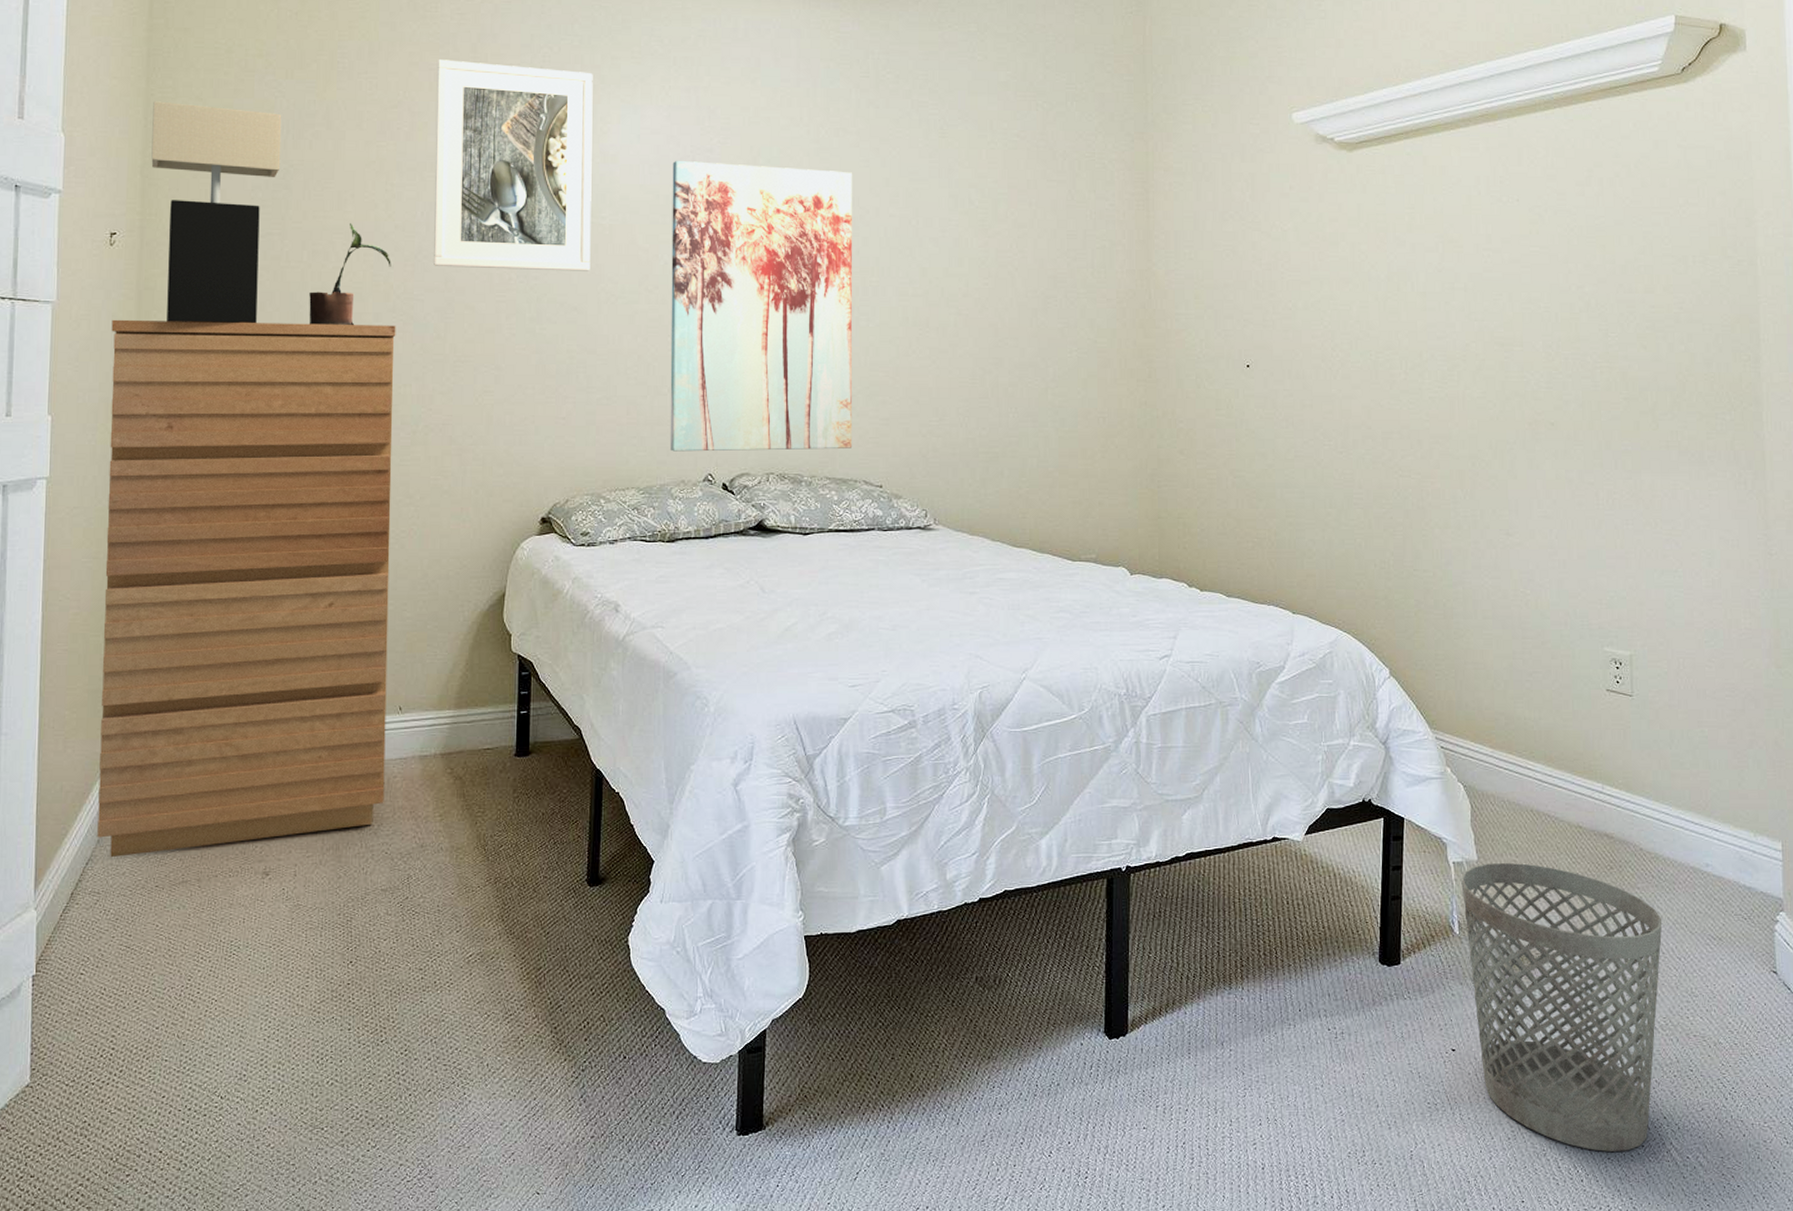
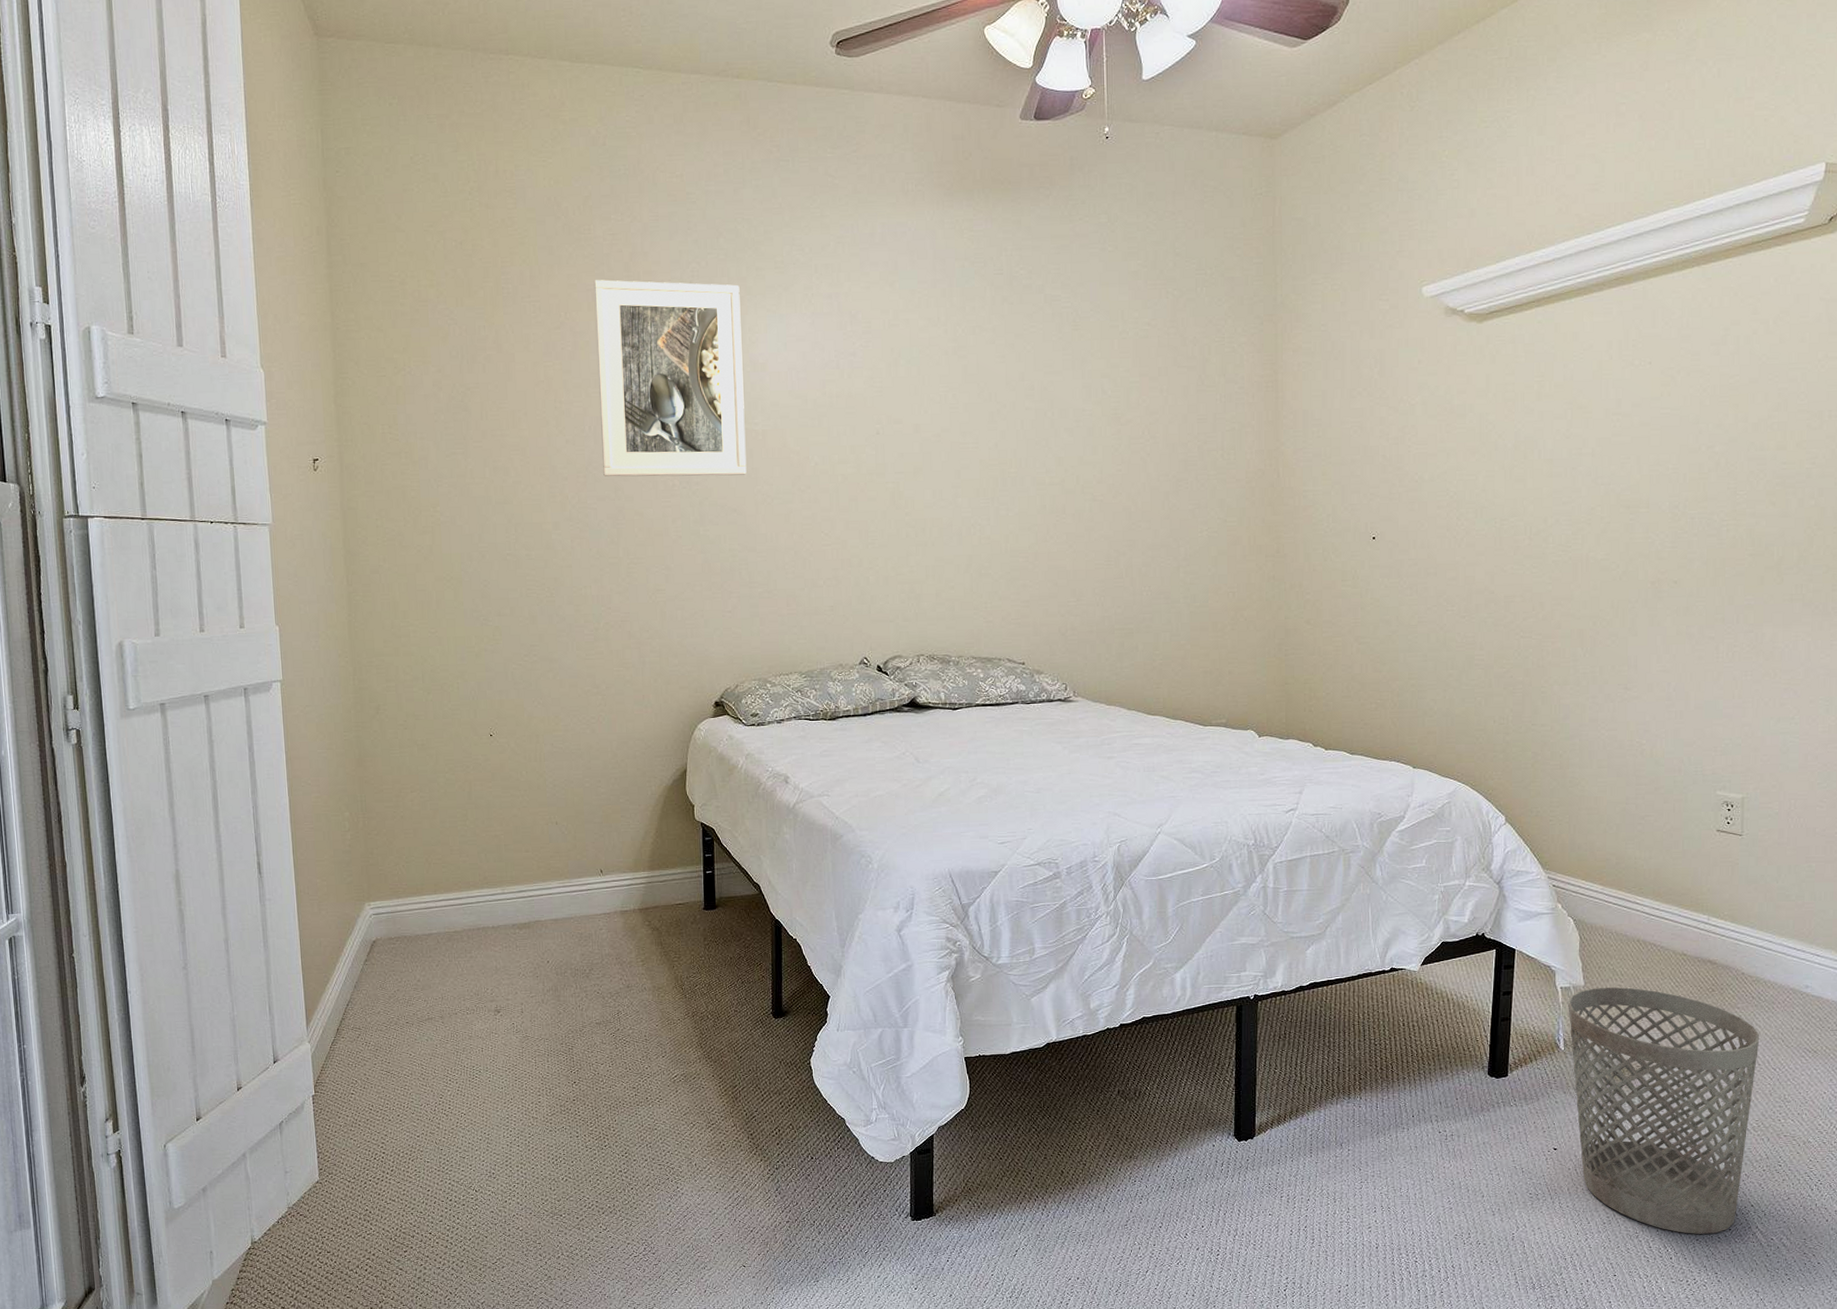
dresser: present [97,319,396,858] -> none [322,533,593,1000]
table lamp: present [151,101,282,324] -> none [339,334,459,538]
potted plant: present [308,222,391,326] -> none [494,439,565,535]
wall art: present [669,160,853,452] -> none [818,365,996,638]

